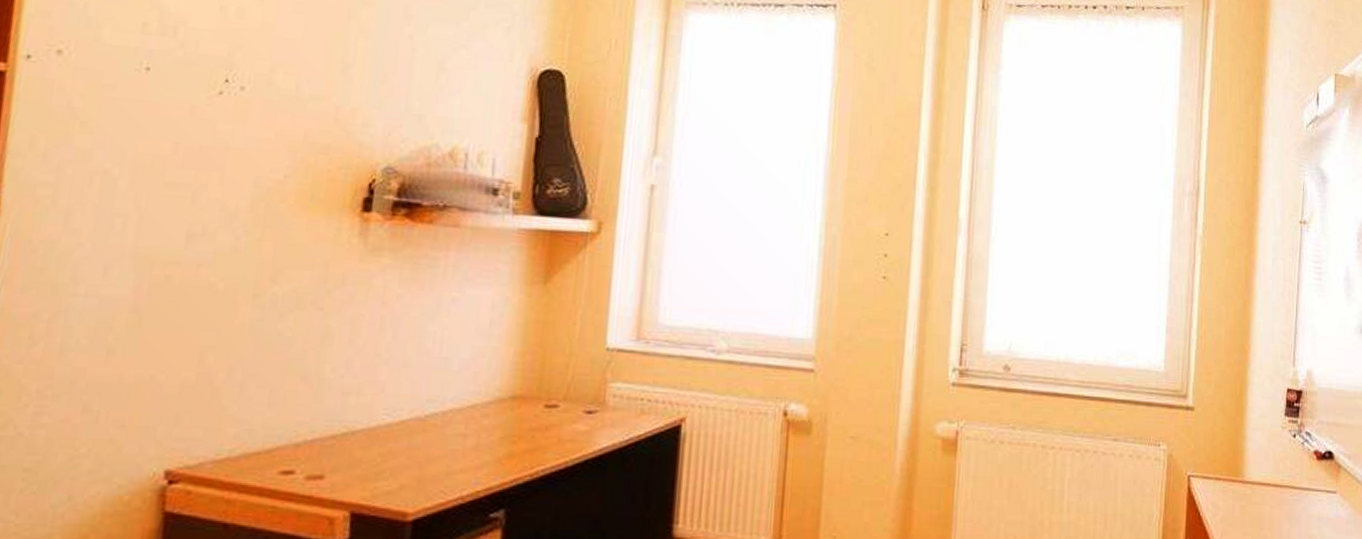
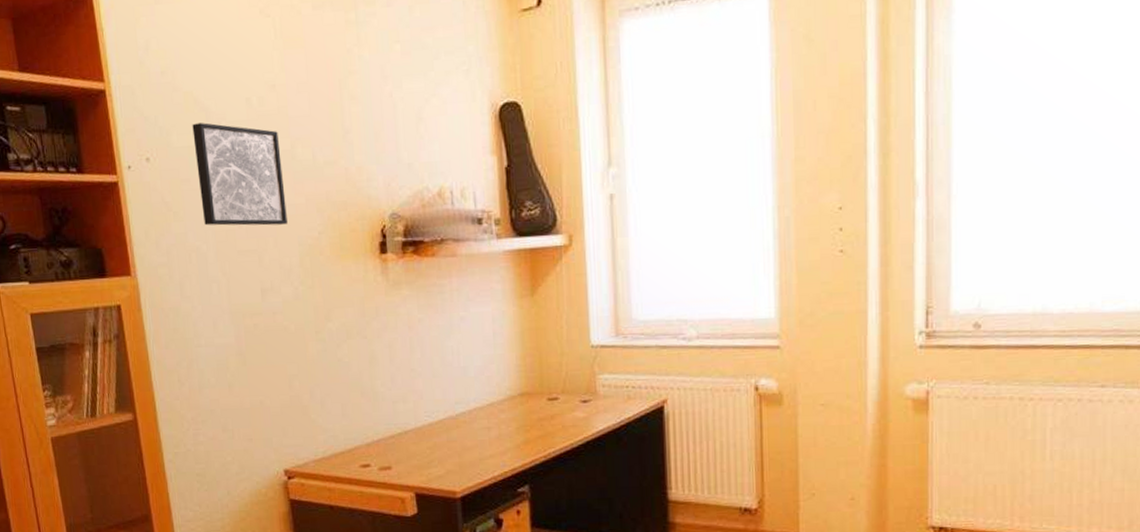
wall art: none [123,21,255,160] -> present [192,122,288,226]

